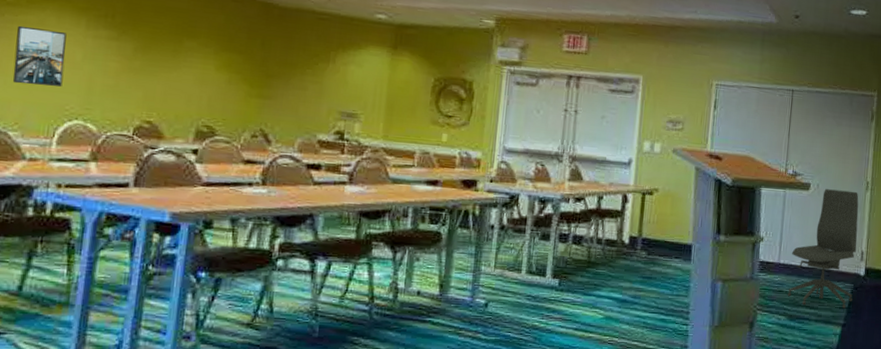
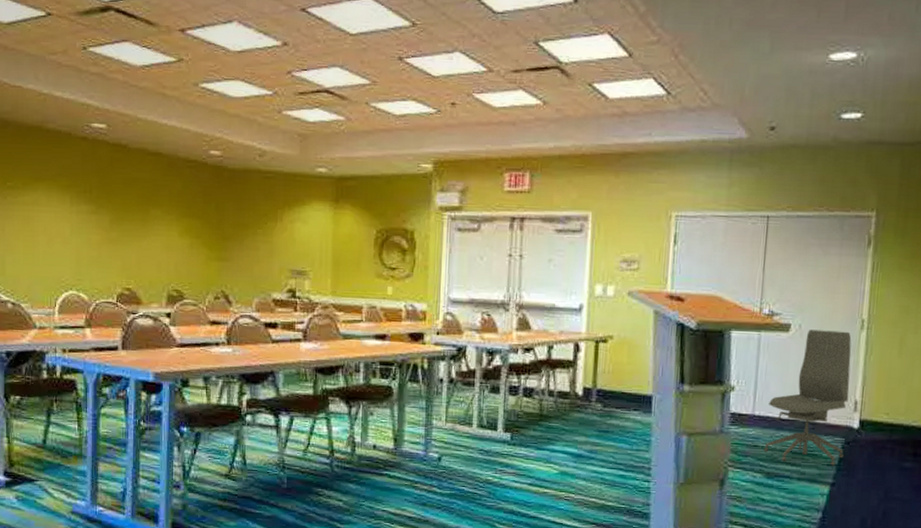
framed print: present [12,25,67,86] -> none [17,206,57,261]

